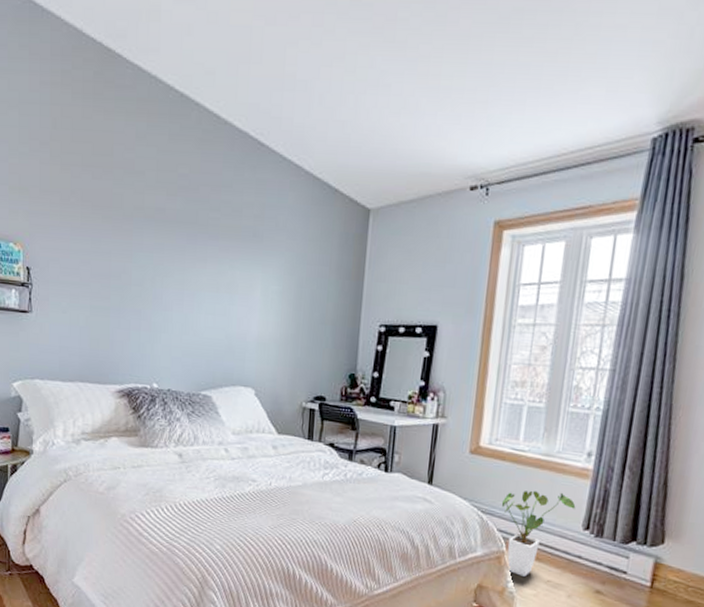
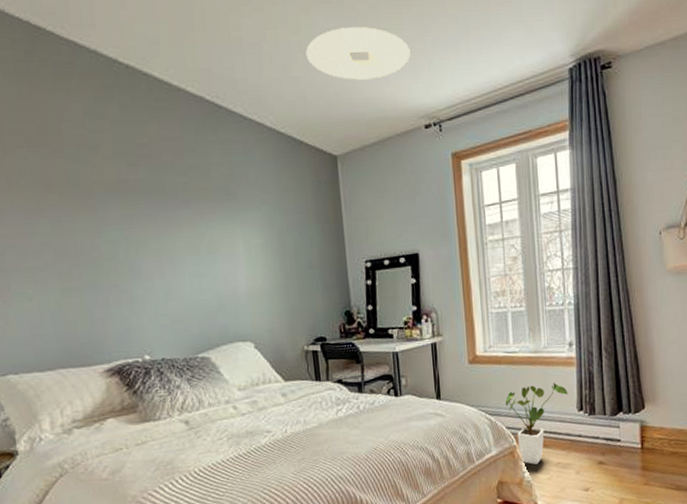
ceiling light: none [357,70,470,130] -> present [305,27,411,80]

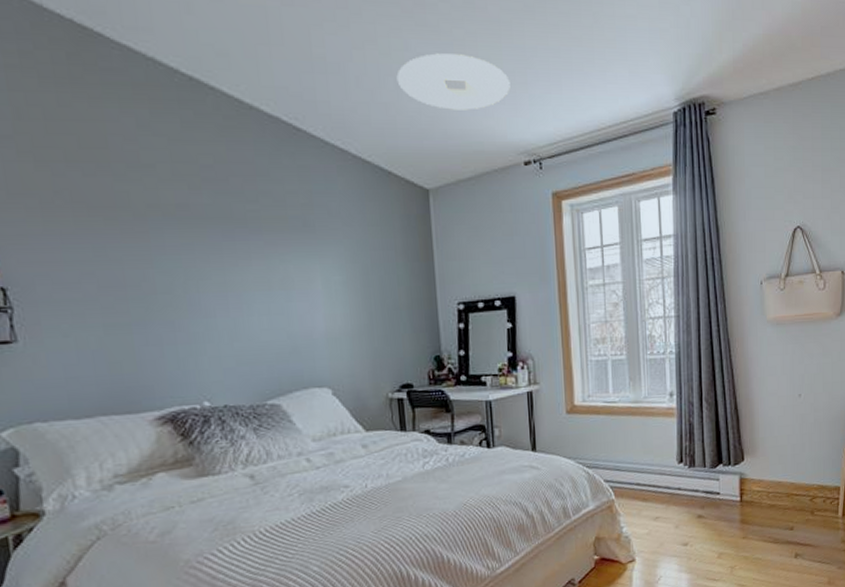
house plant: present [505,382,568,465] -> none [603,433,668,519]

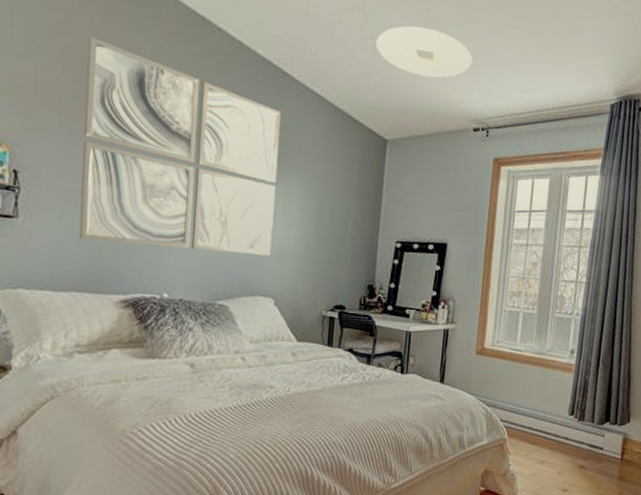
wall art: none [59,118,318,356] -> present [79,36,282,256]

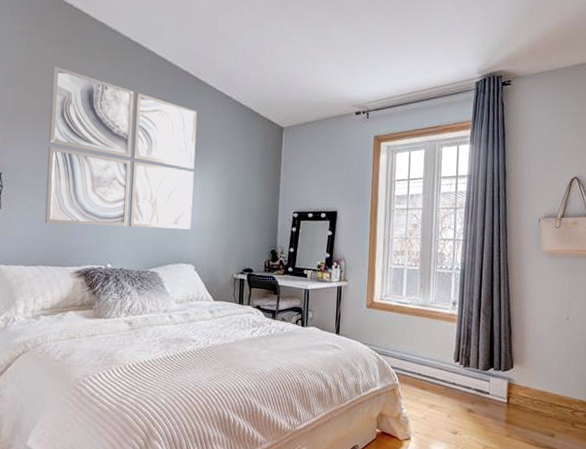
ceiling light: present [375,25,473,78] -> none [271,33,352,73]

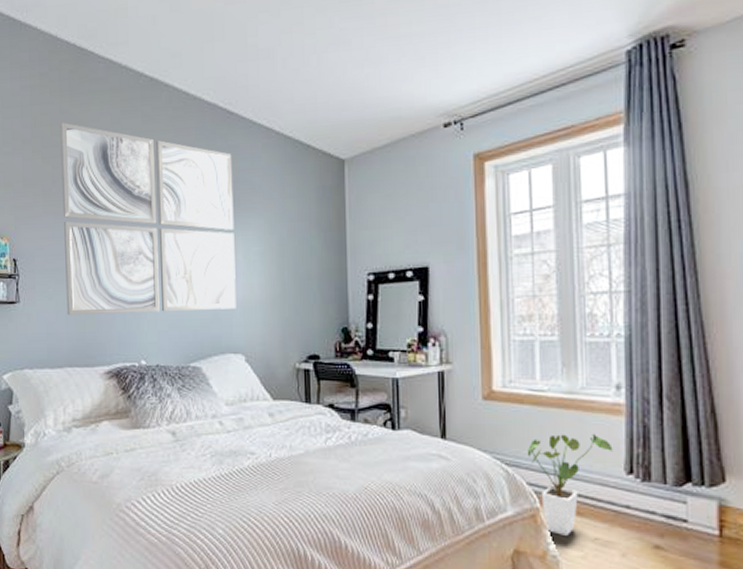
house plant: none [393,334,448,403] -> present [527,433,613,536]

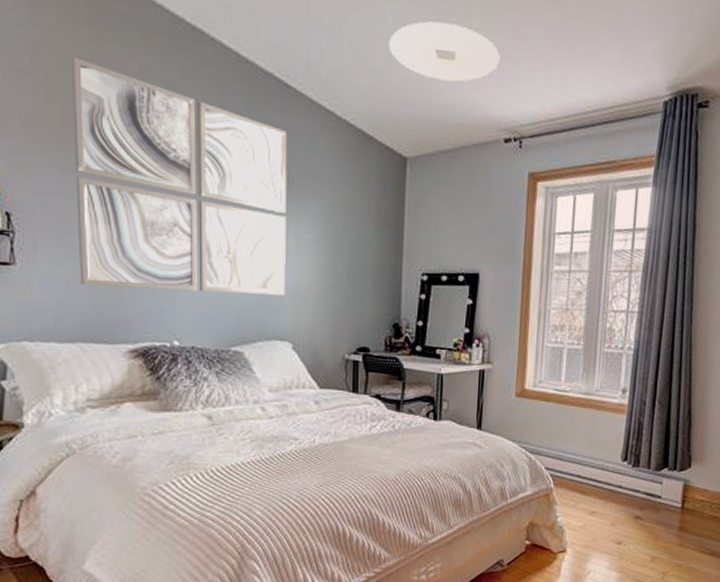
ceiling light: none [319,23,432,80] -> present [388,21,500,82]
house plant: present [527,433,613,536] -> none [547,428,615,510]

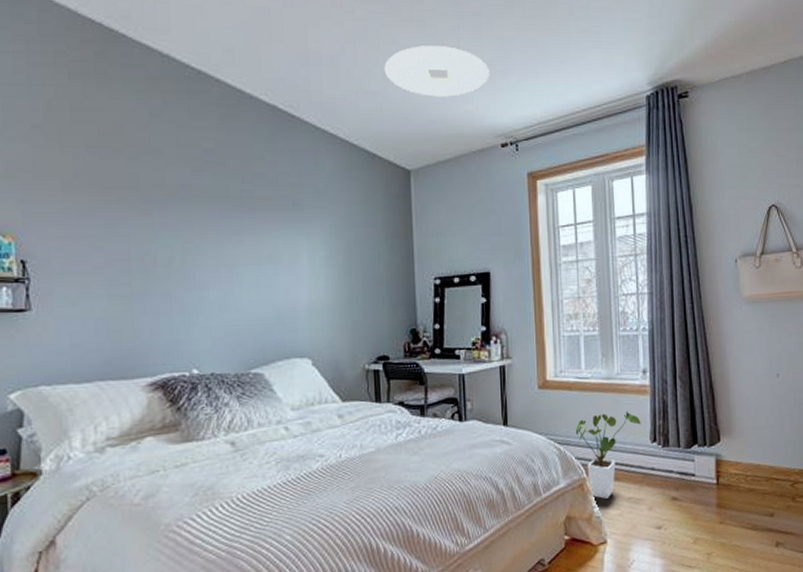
wall art: present [72,56,288,296] -> none [83,109,301,324]
house plant: none [547,428,615,510] -> present [575,411,641,499]

